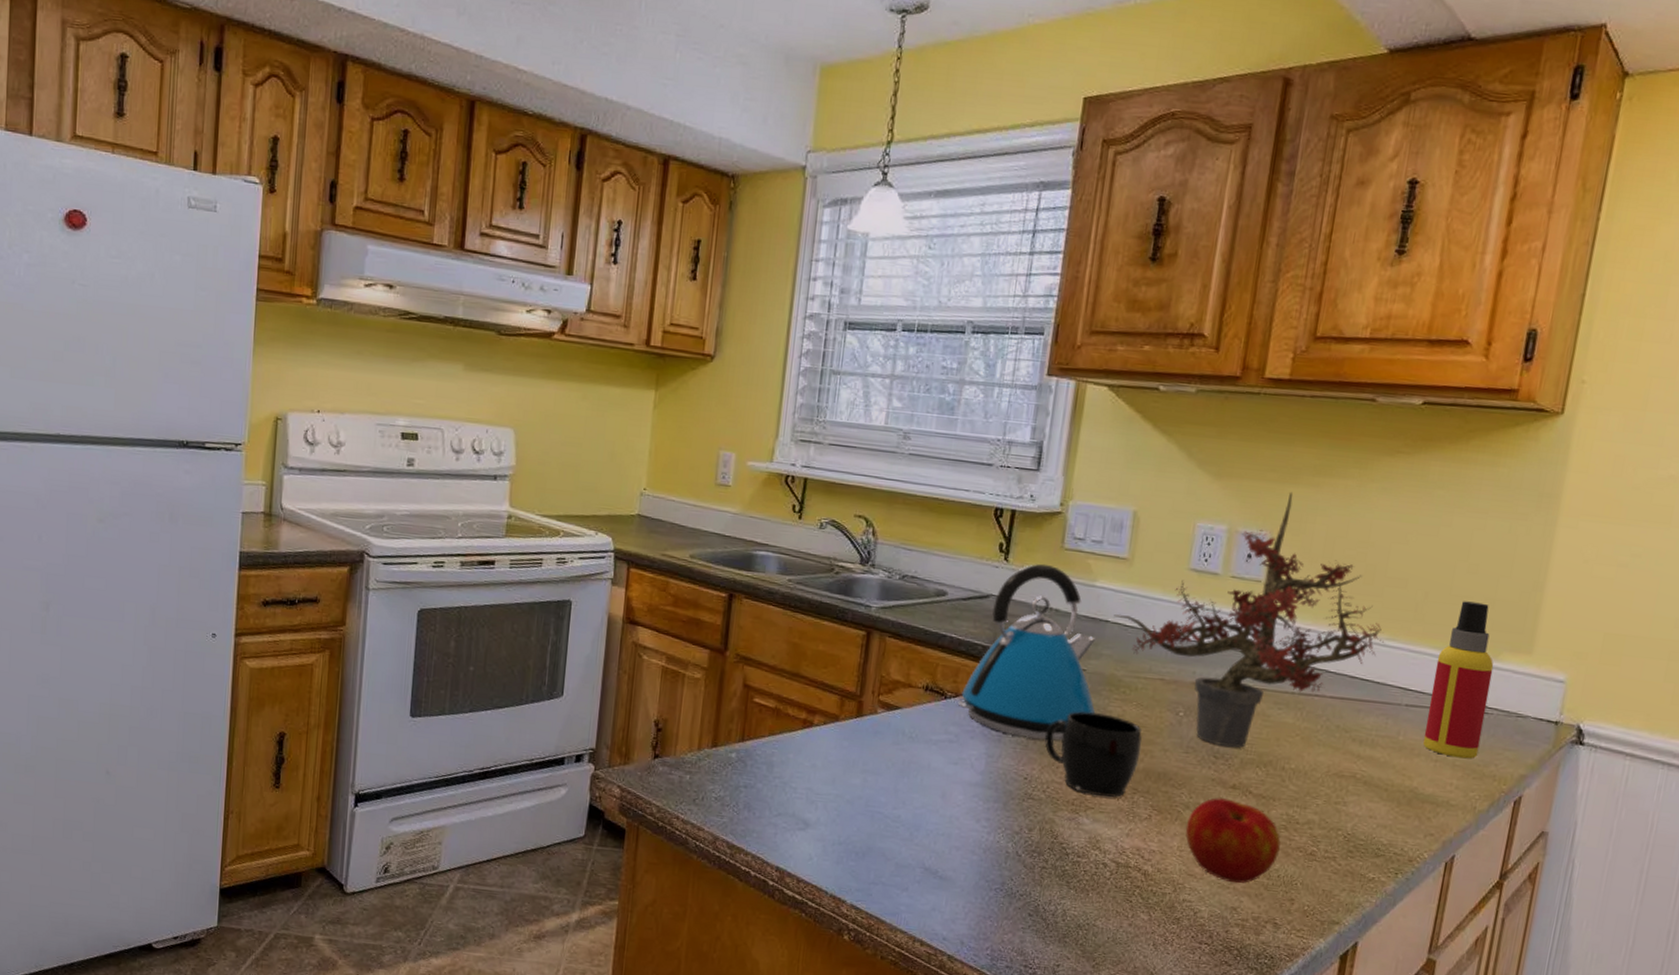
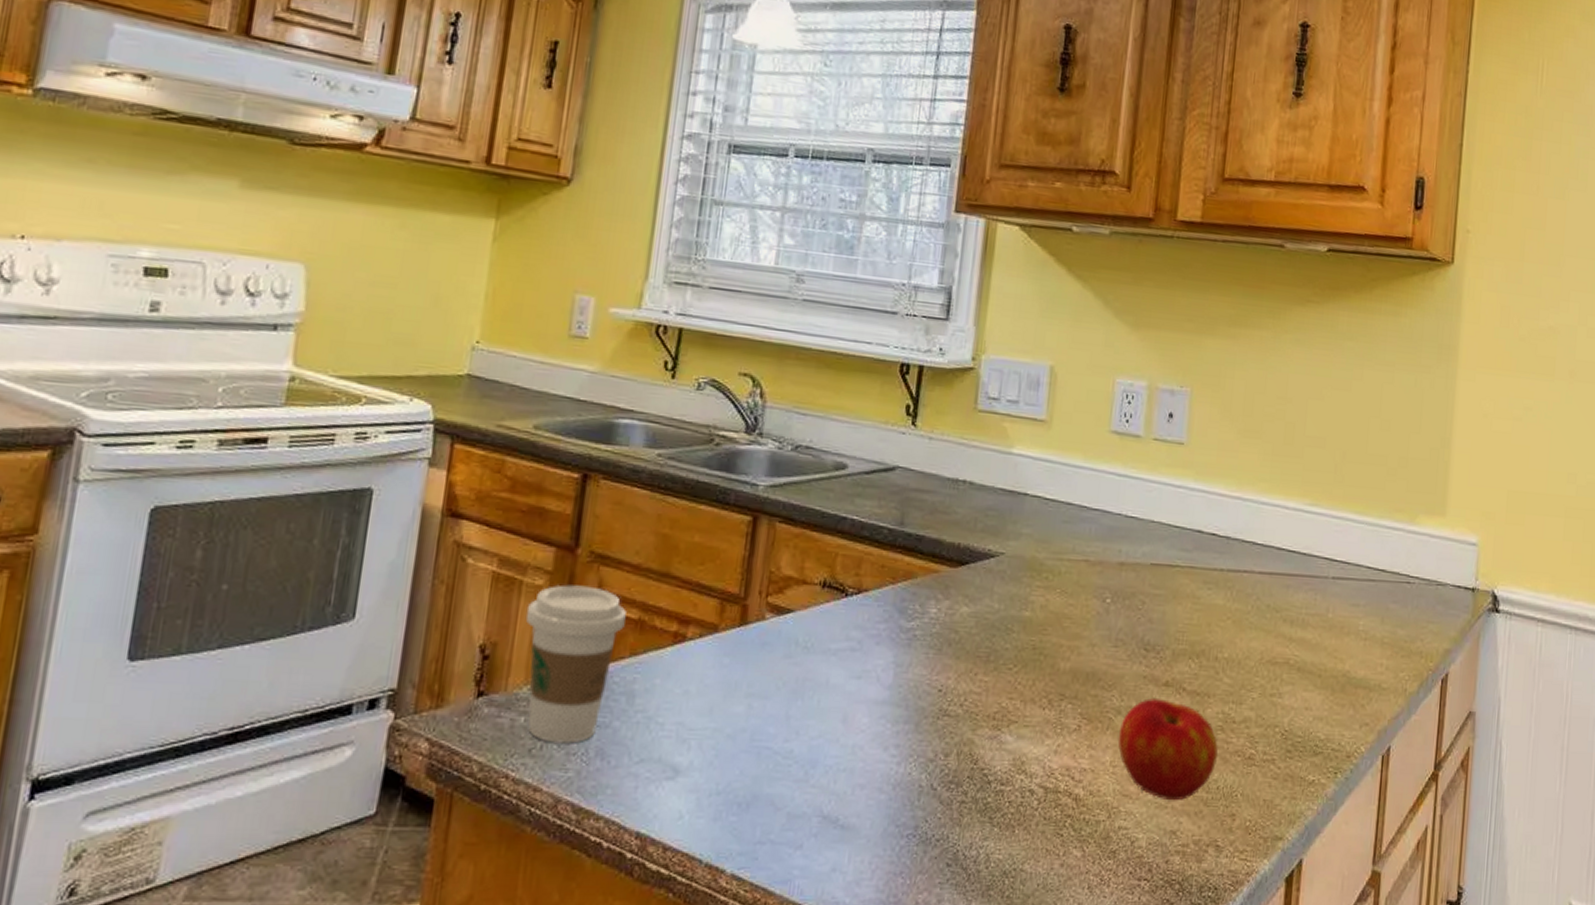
coffee cup: none [688,678,766,798] -> present [525,584,627,744]
kettle: present [957,563,1097,741] -> none [860,428,1017,641]
mug: present [1045,711,1142,798] -> none [961,603,1068,707]
potted plant: present [1114,491,1384,748] -> none [1033,343,1307,638]
spray bottle: present [1422,601,1494,759] -> none [1351,460,1412,635]

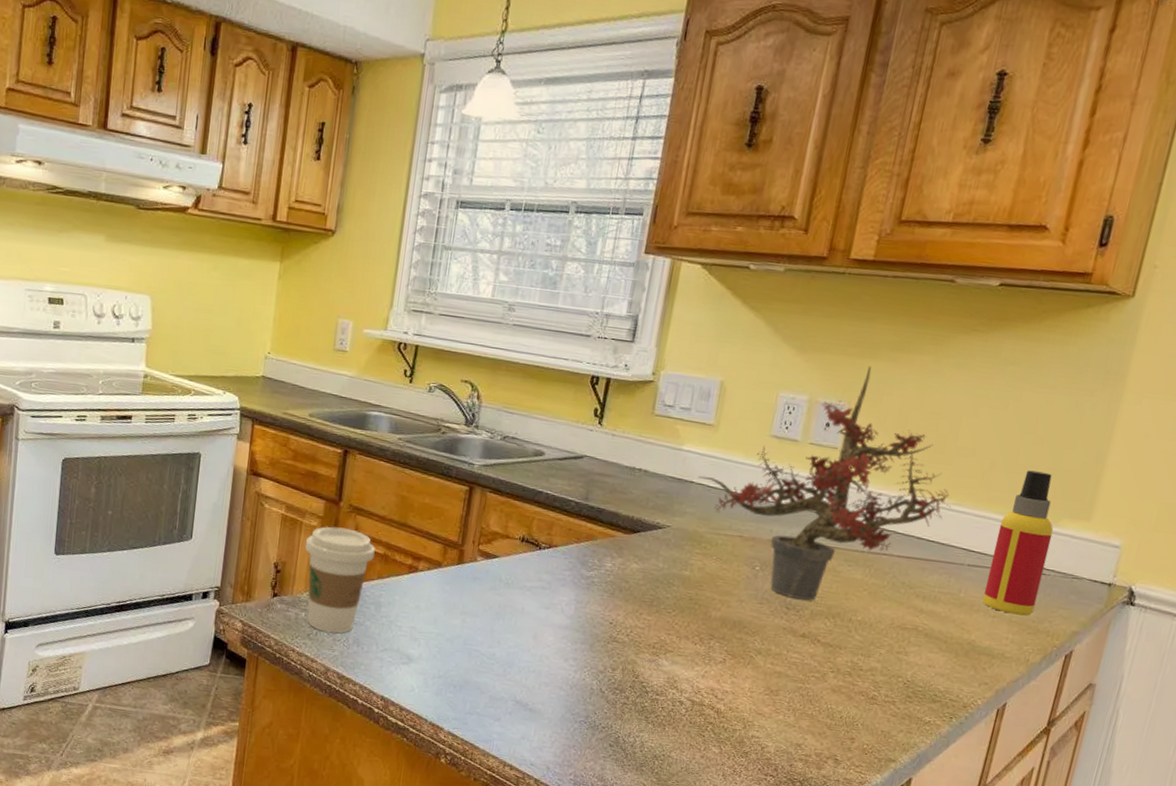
potted plant: none [1033,343,1307,638] -> present [698,365,951,600]
apple: present [1117,698,1218,801] -> none [756,645,845,723]
spray bottle: none [1351,460,1412,635] -> present [982,470,1054,616]

